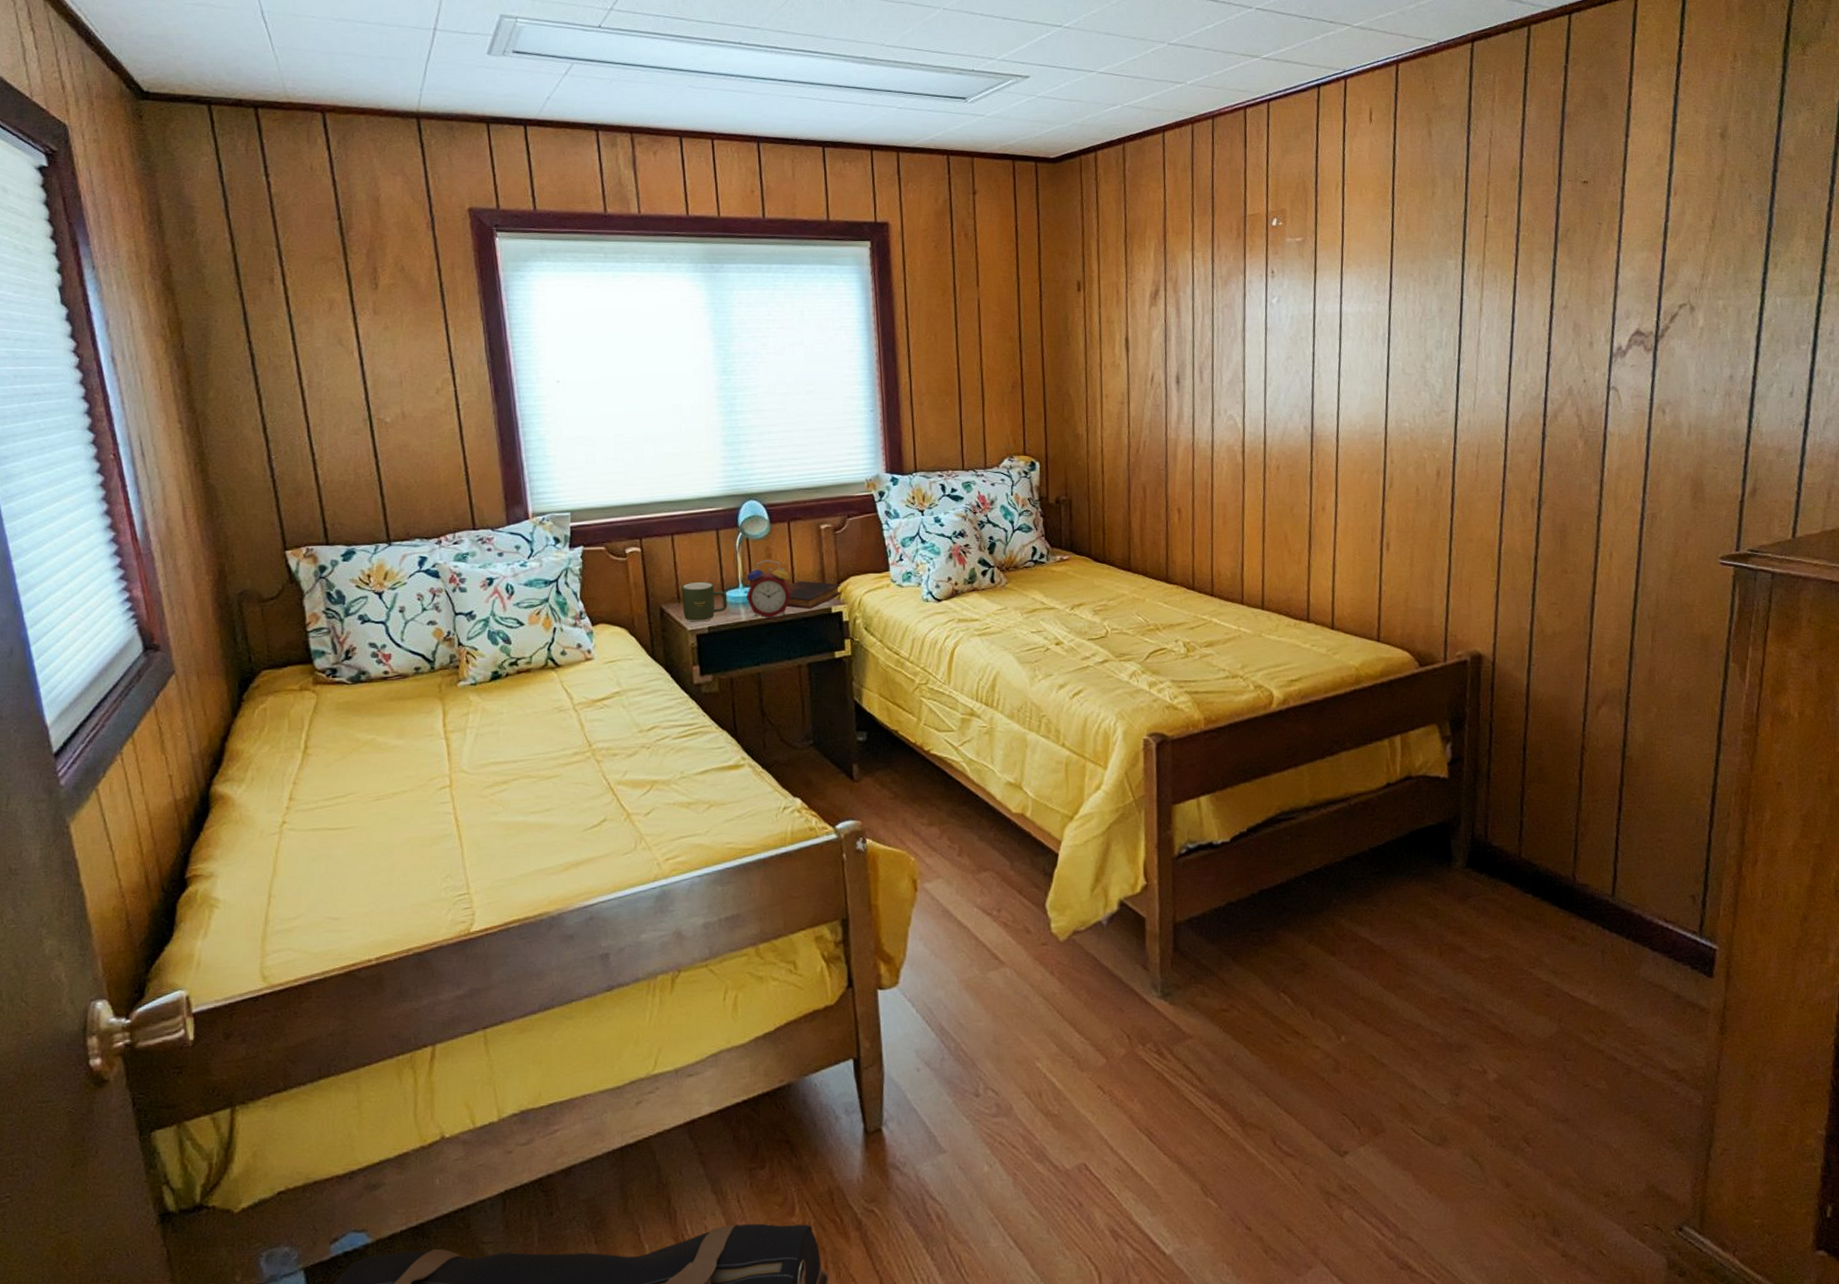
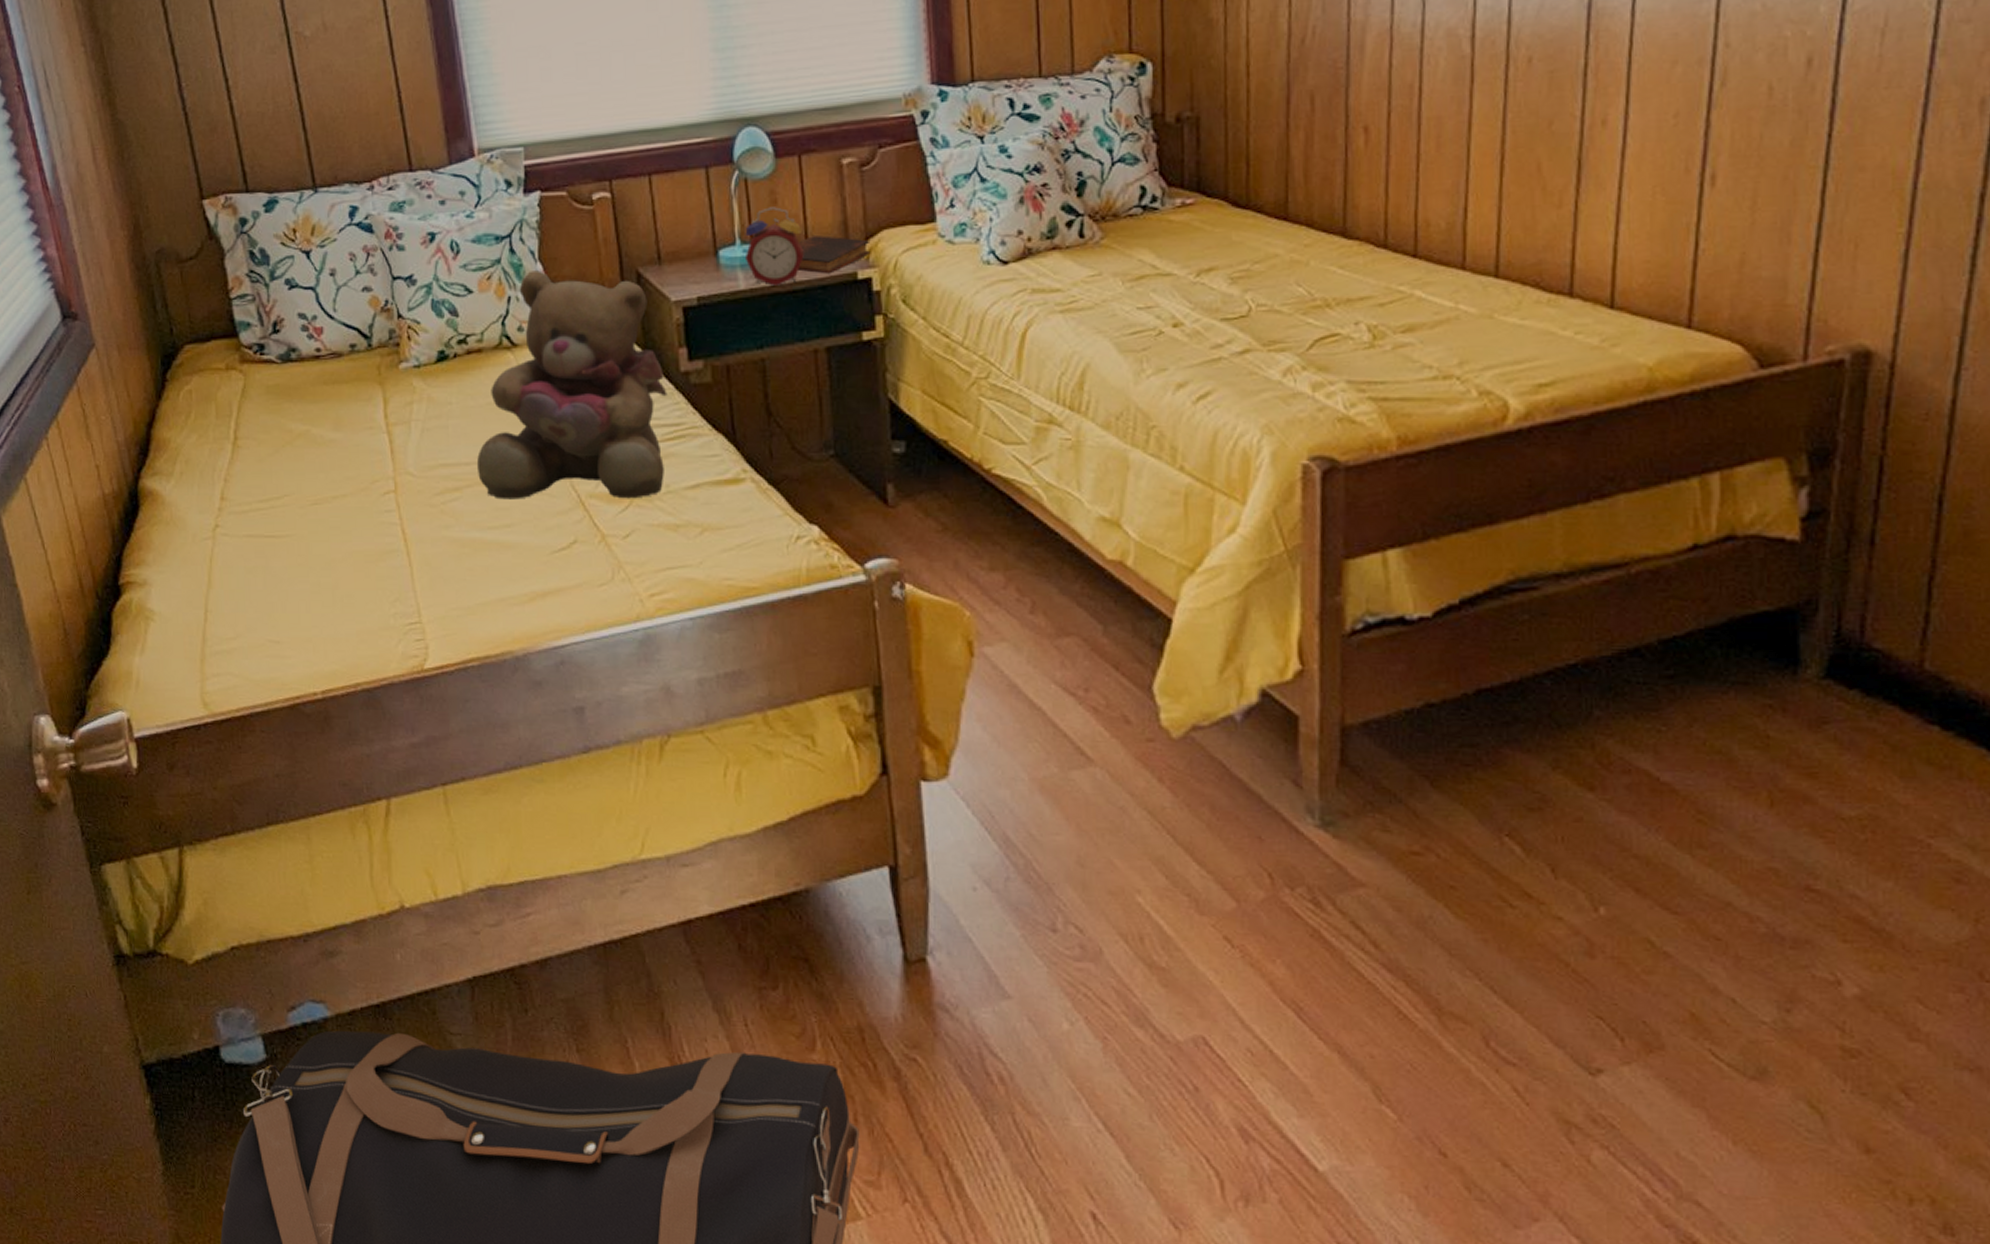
teddy bear: none [522,607,683,789] -> present [476,270,667,500]
mug: present [681,581,728,622] -> none [662,236,721,291]

